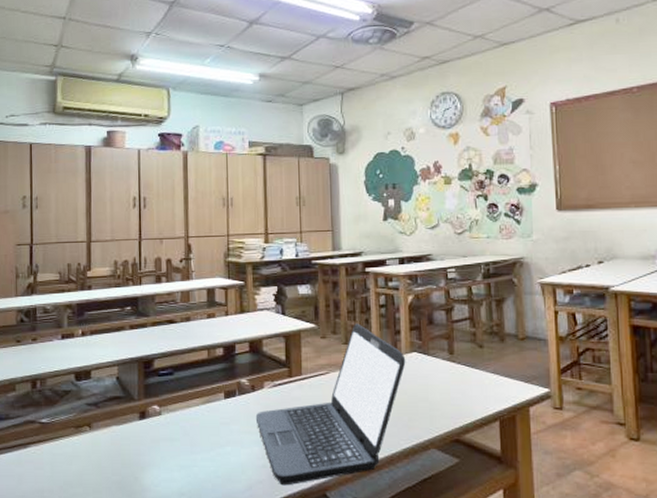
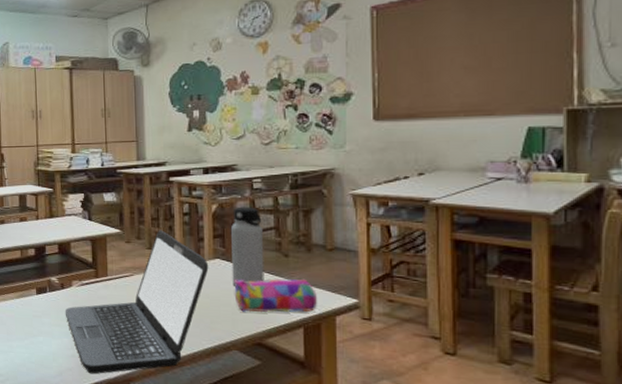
water bottle: none [427,297,461,380] -> present [231,206,264,286]
pencil case: none [431,369,511,407] -> present [234,278,317,313]

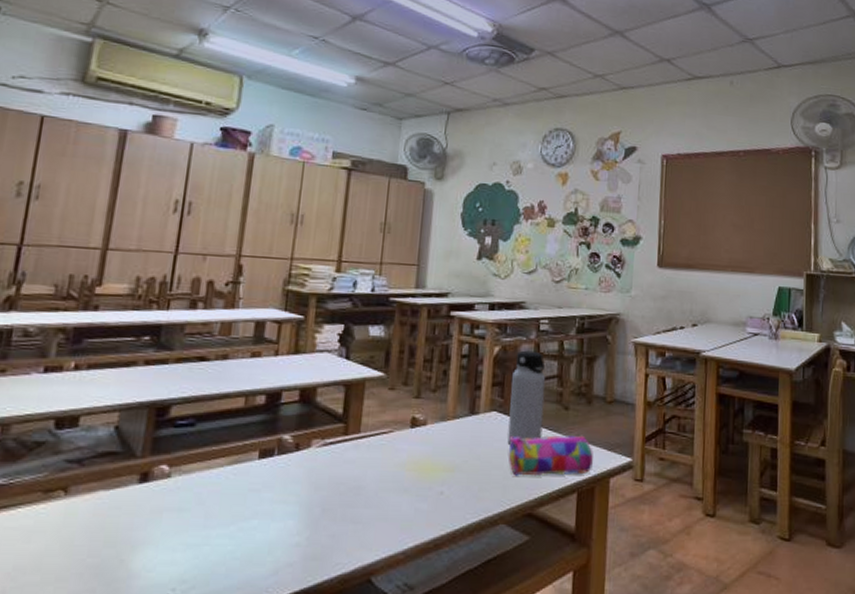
laptop: present [65,230,209,375] -> none [295,374,484,569]

